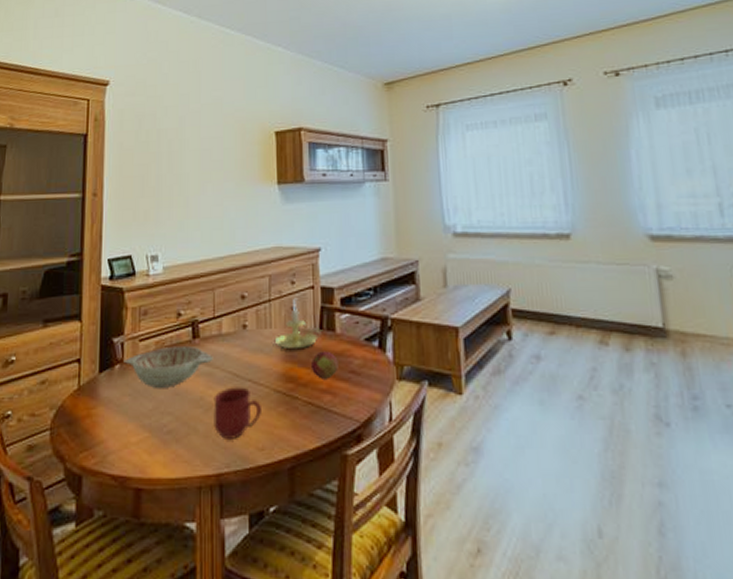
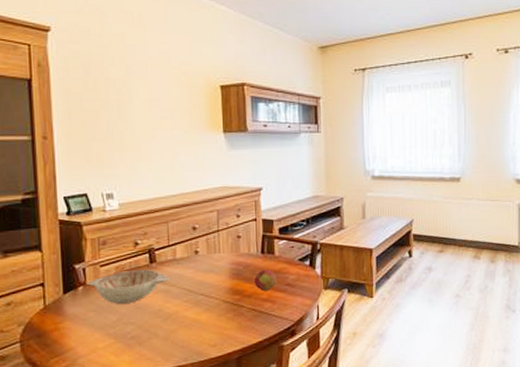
mug: present [214,387,261,439] -> none [171,300,213,340]
candle holder: present [274,298,323,350] -> none [222,228,264,270]

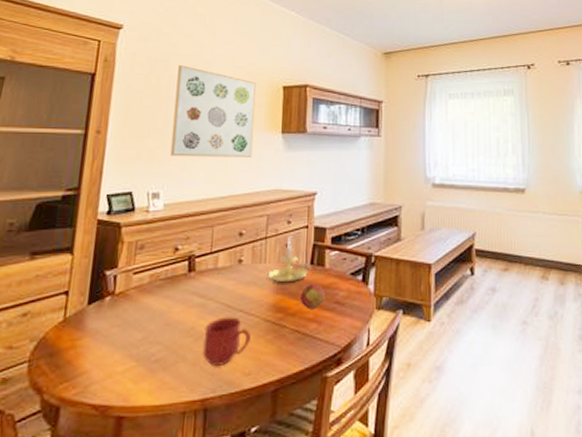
decorative bowl: present [86,269,170,304] -> none [115,278,208,319]
wall art: none [113,66,197,159] -> present [170,64,257,157]
mug: none [171,300,213,340] -> present [202,317,251,366]
candle holder: none [222,228,264,270] -> present [267,236,314,283]

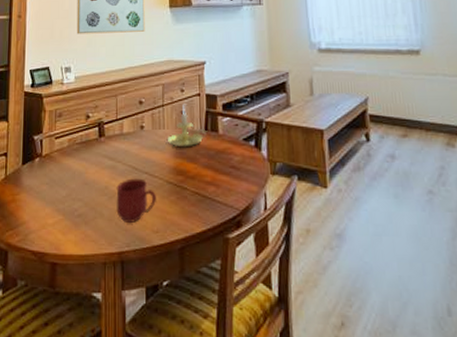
apple: present [301,284,325,309] -> none [198,149,221,173]

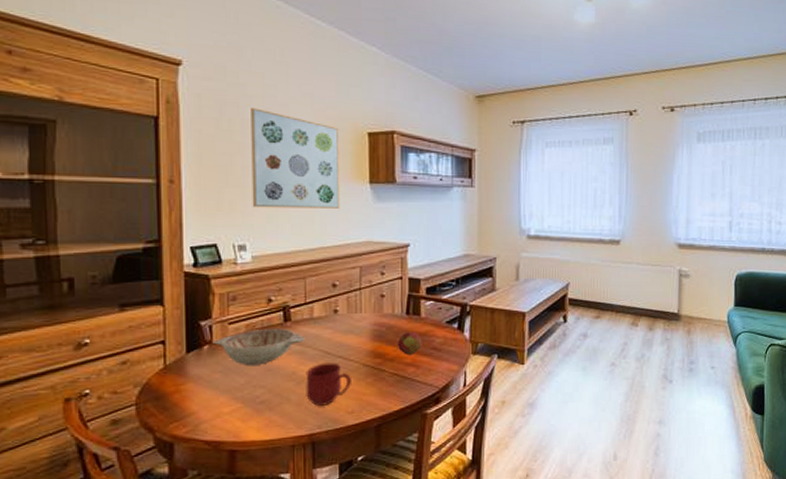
decorative bowl: none [42,143,116,178] -> present [212,328,305,365]
candle holder: present [167,103,208,147] -> none [364,287,409,331]
apple: none [198,149,221,173] -> present [398,332,422,355]

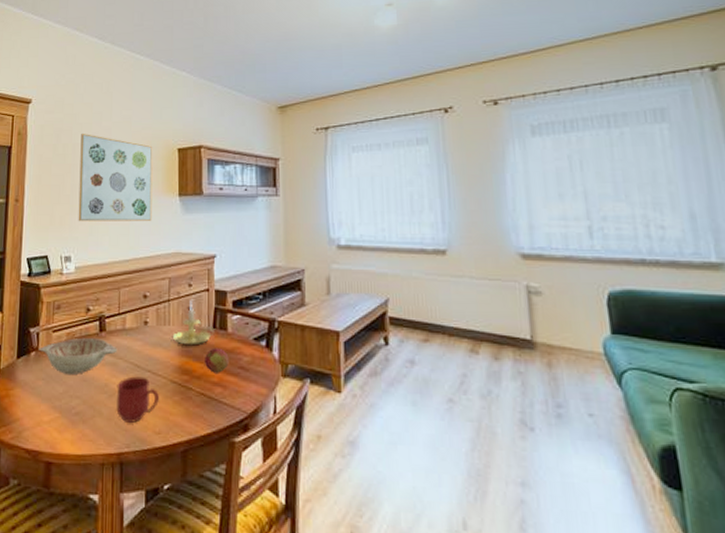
candle holder: none [364,287,409,331] -> present [172,299,216,346]

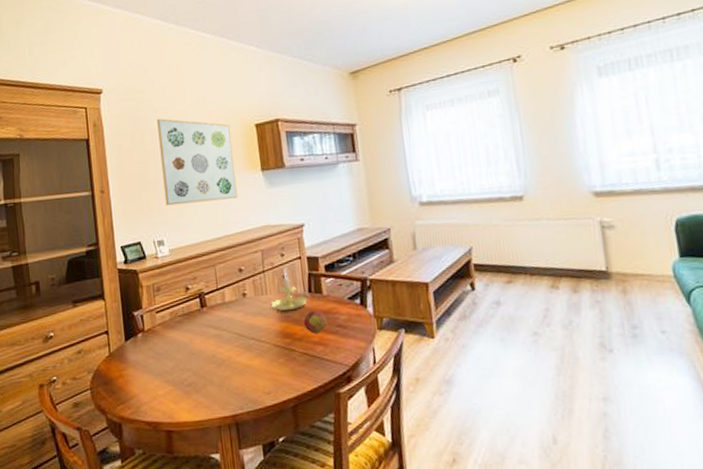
decorative bowl: present [38,337,118,374] -> none [144,314,220,350]
mug: present [116,376,159,423] -> none [224,344,265,387]

